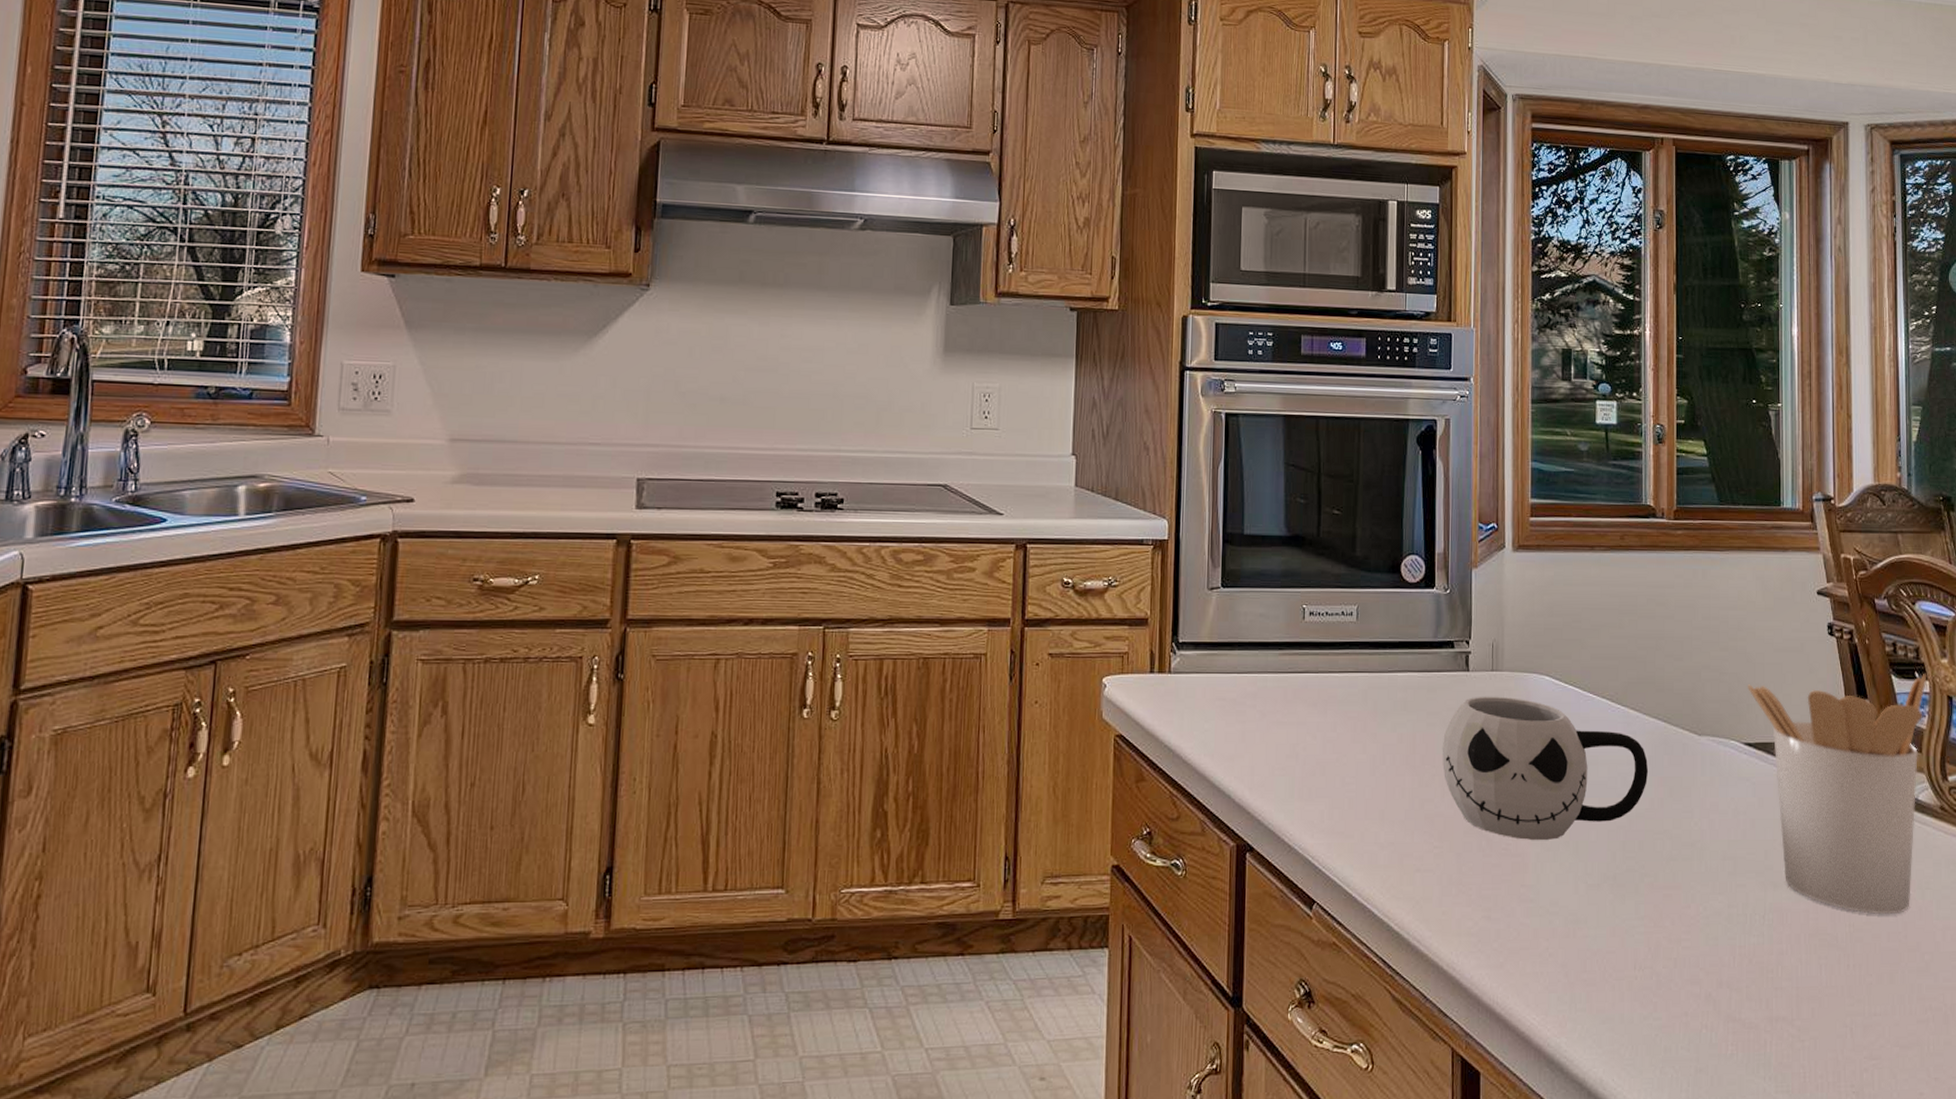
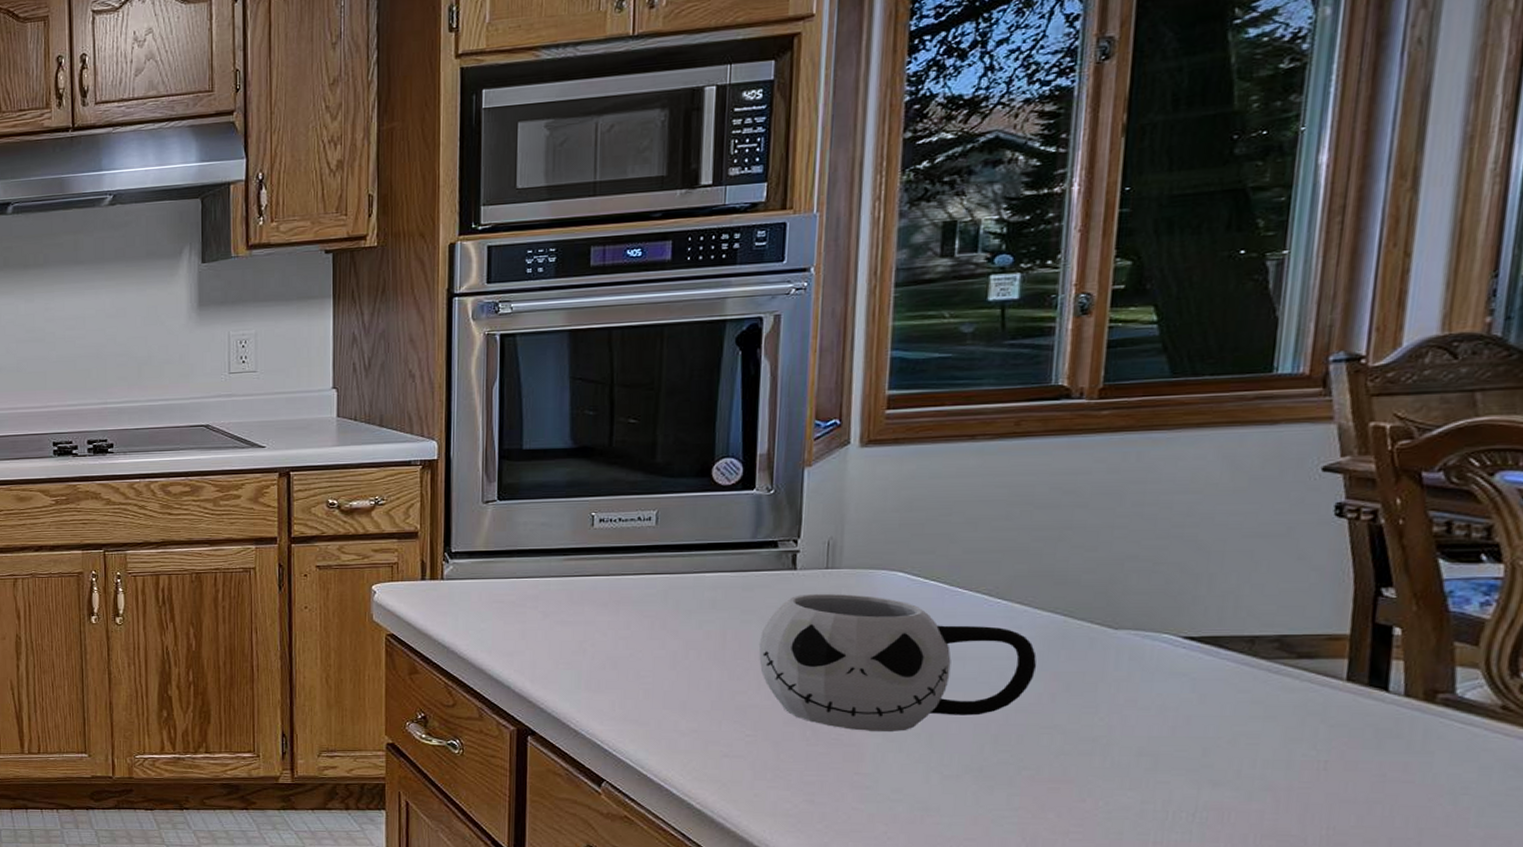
utensil holder: present [1748,673,1927,915] -> none [1195,555,1503,820]

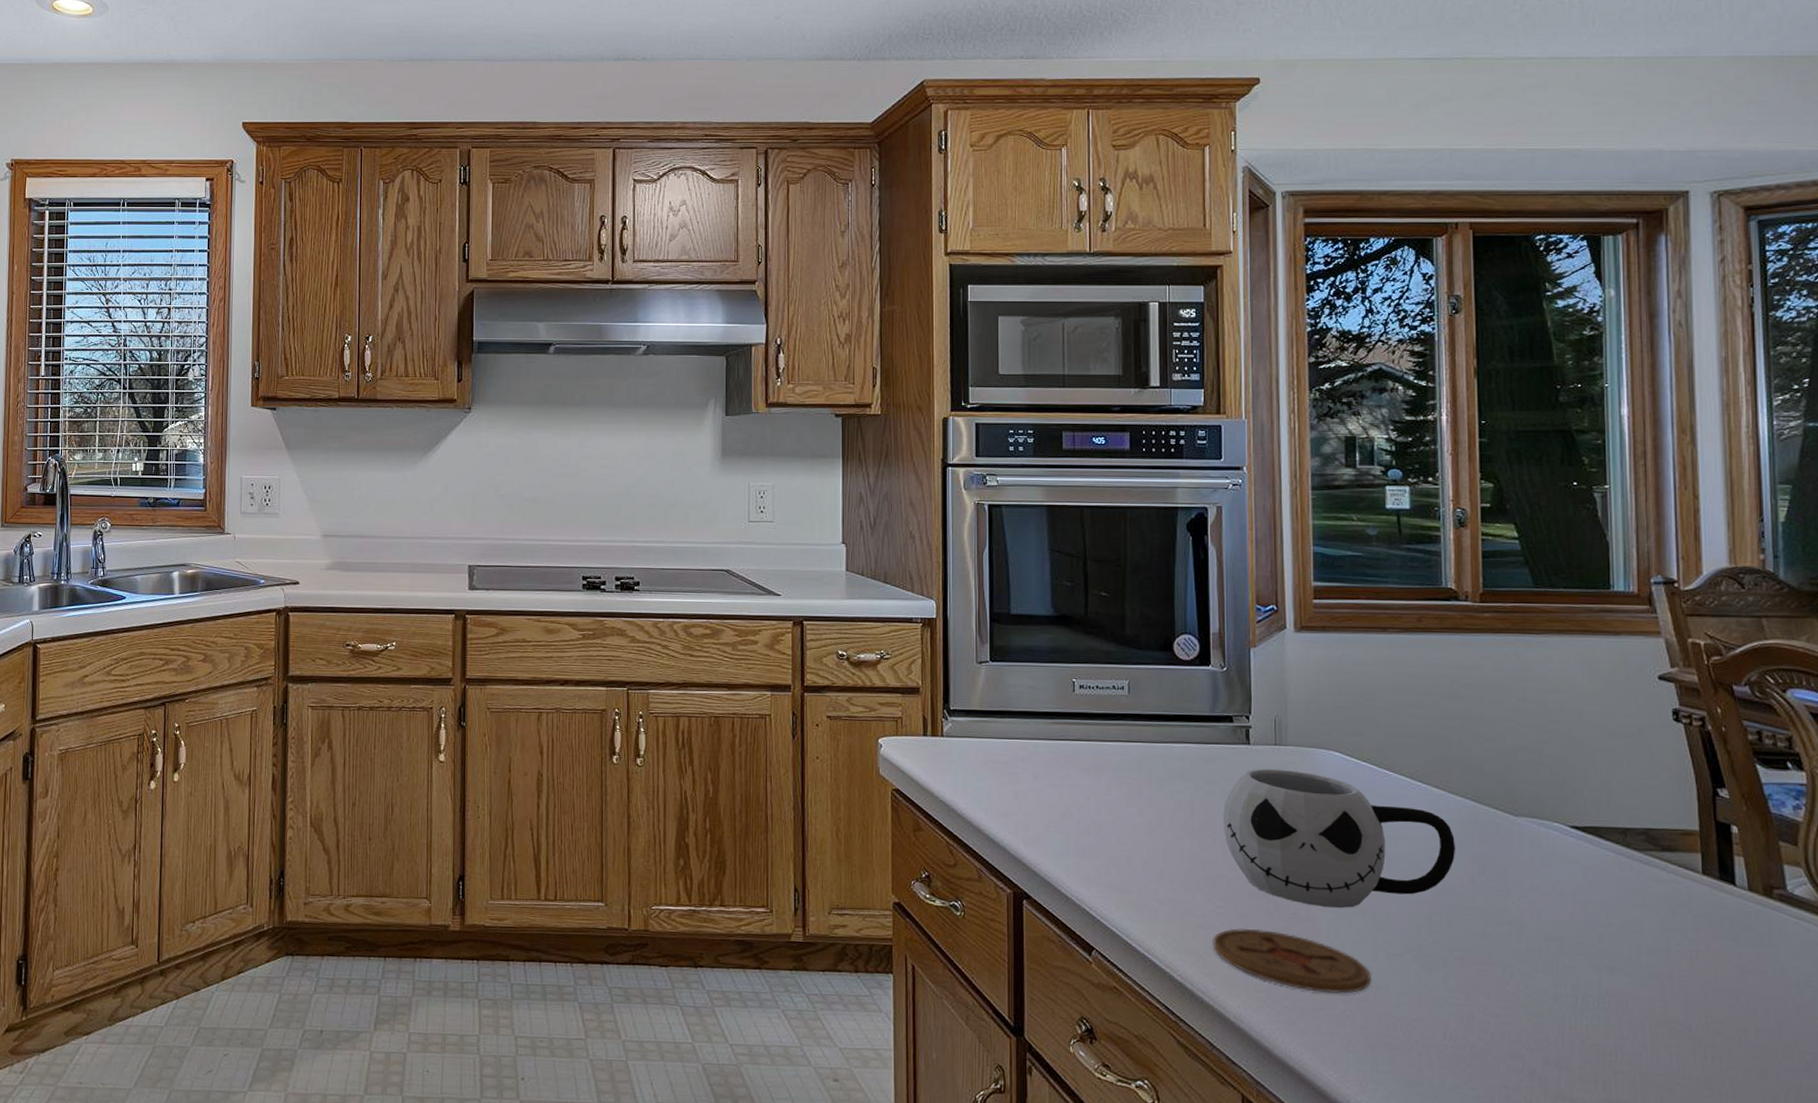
coaster: none [738,755,921,816] -> present [1213,928,1371,994]

